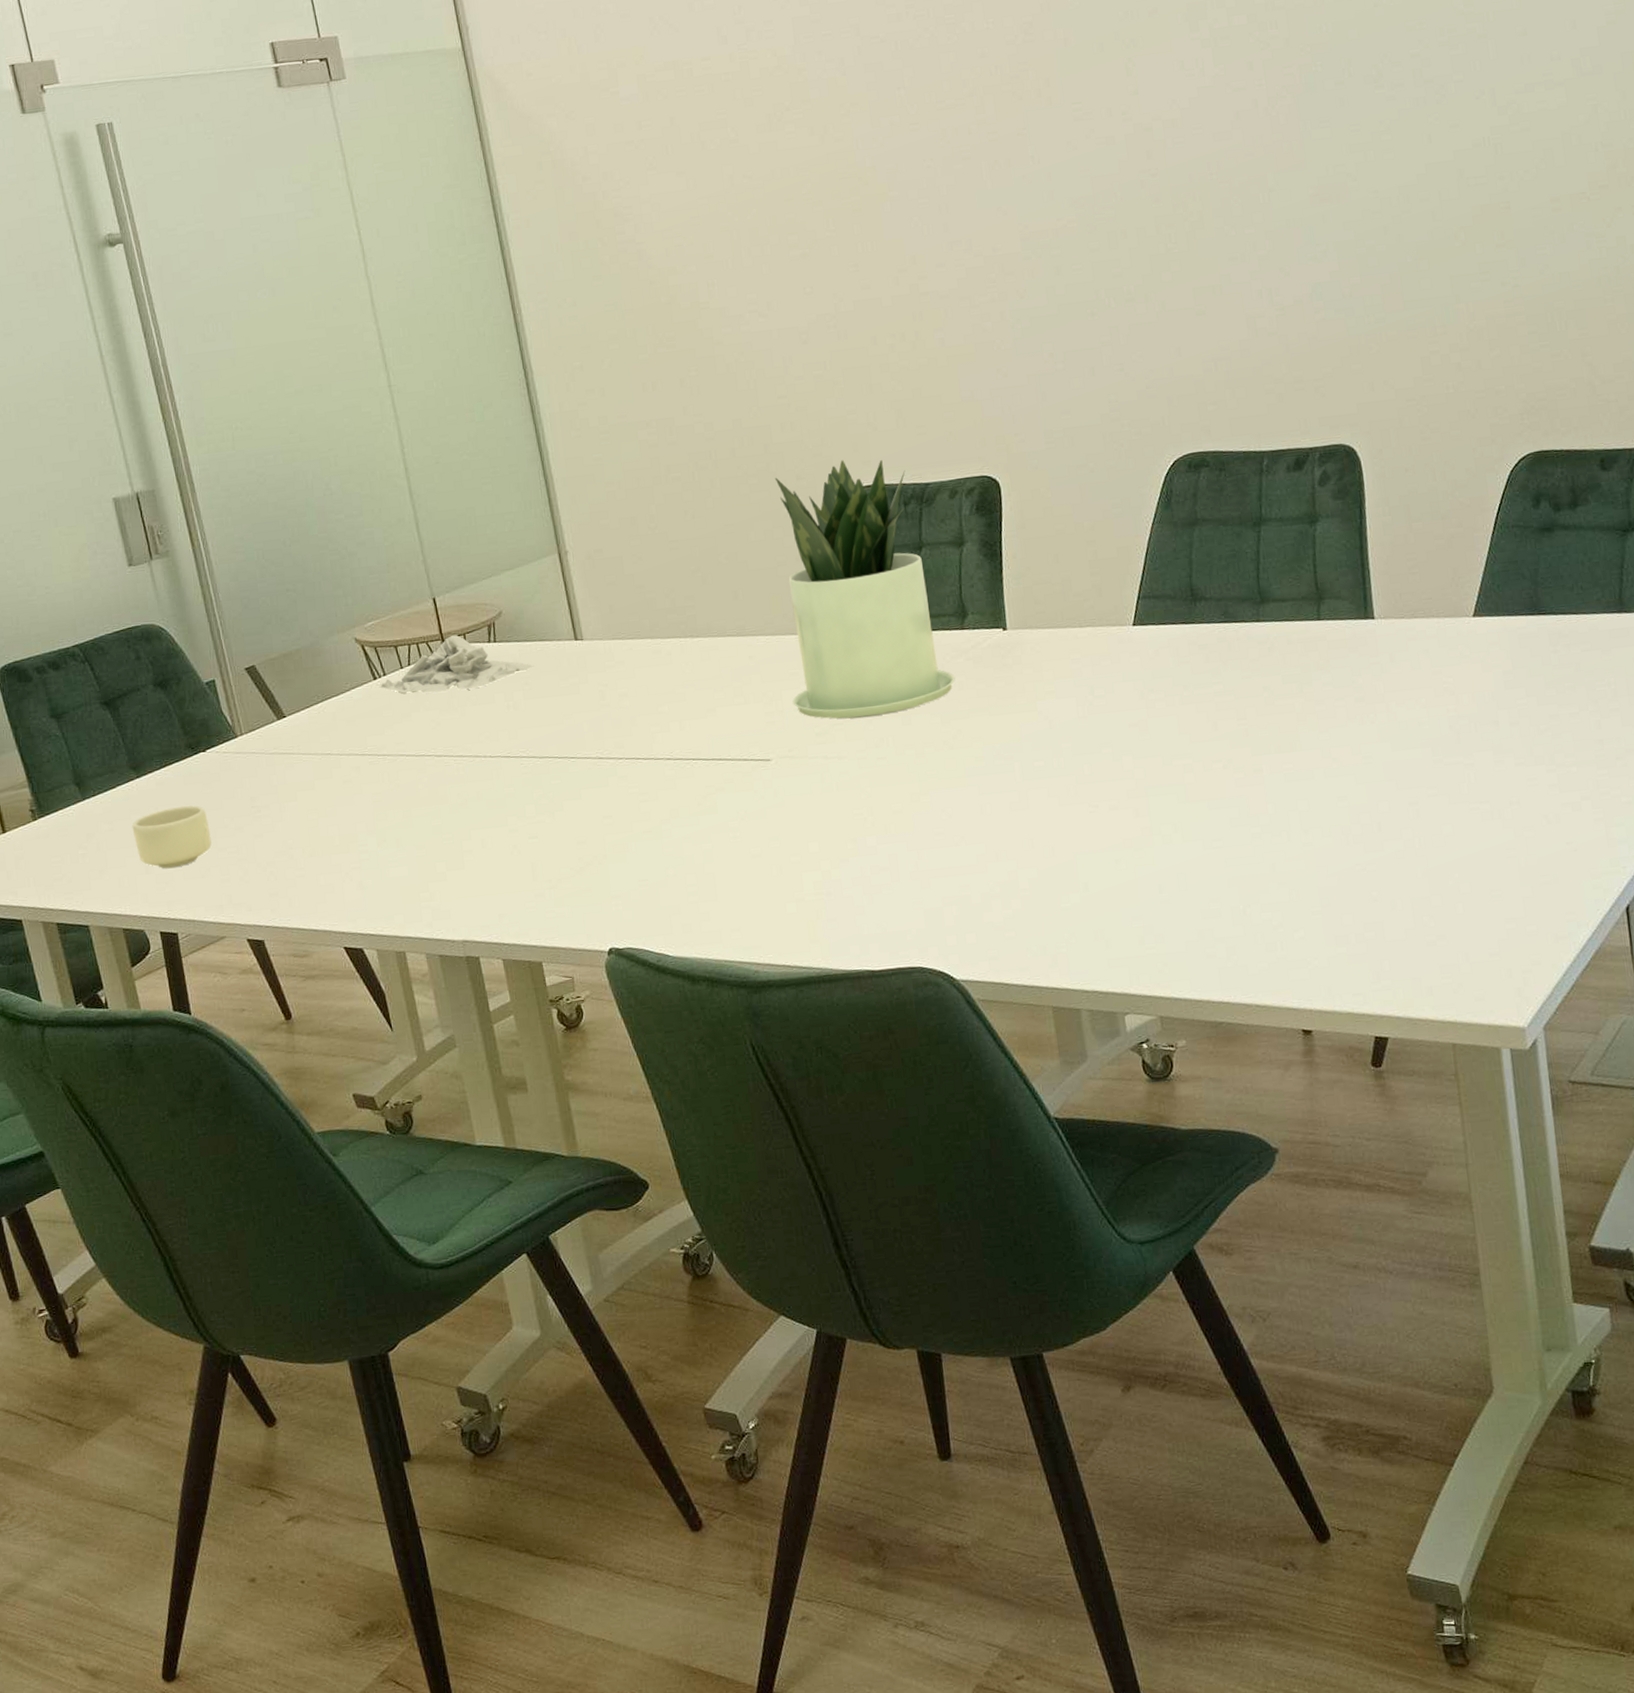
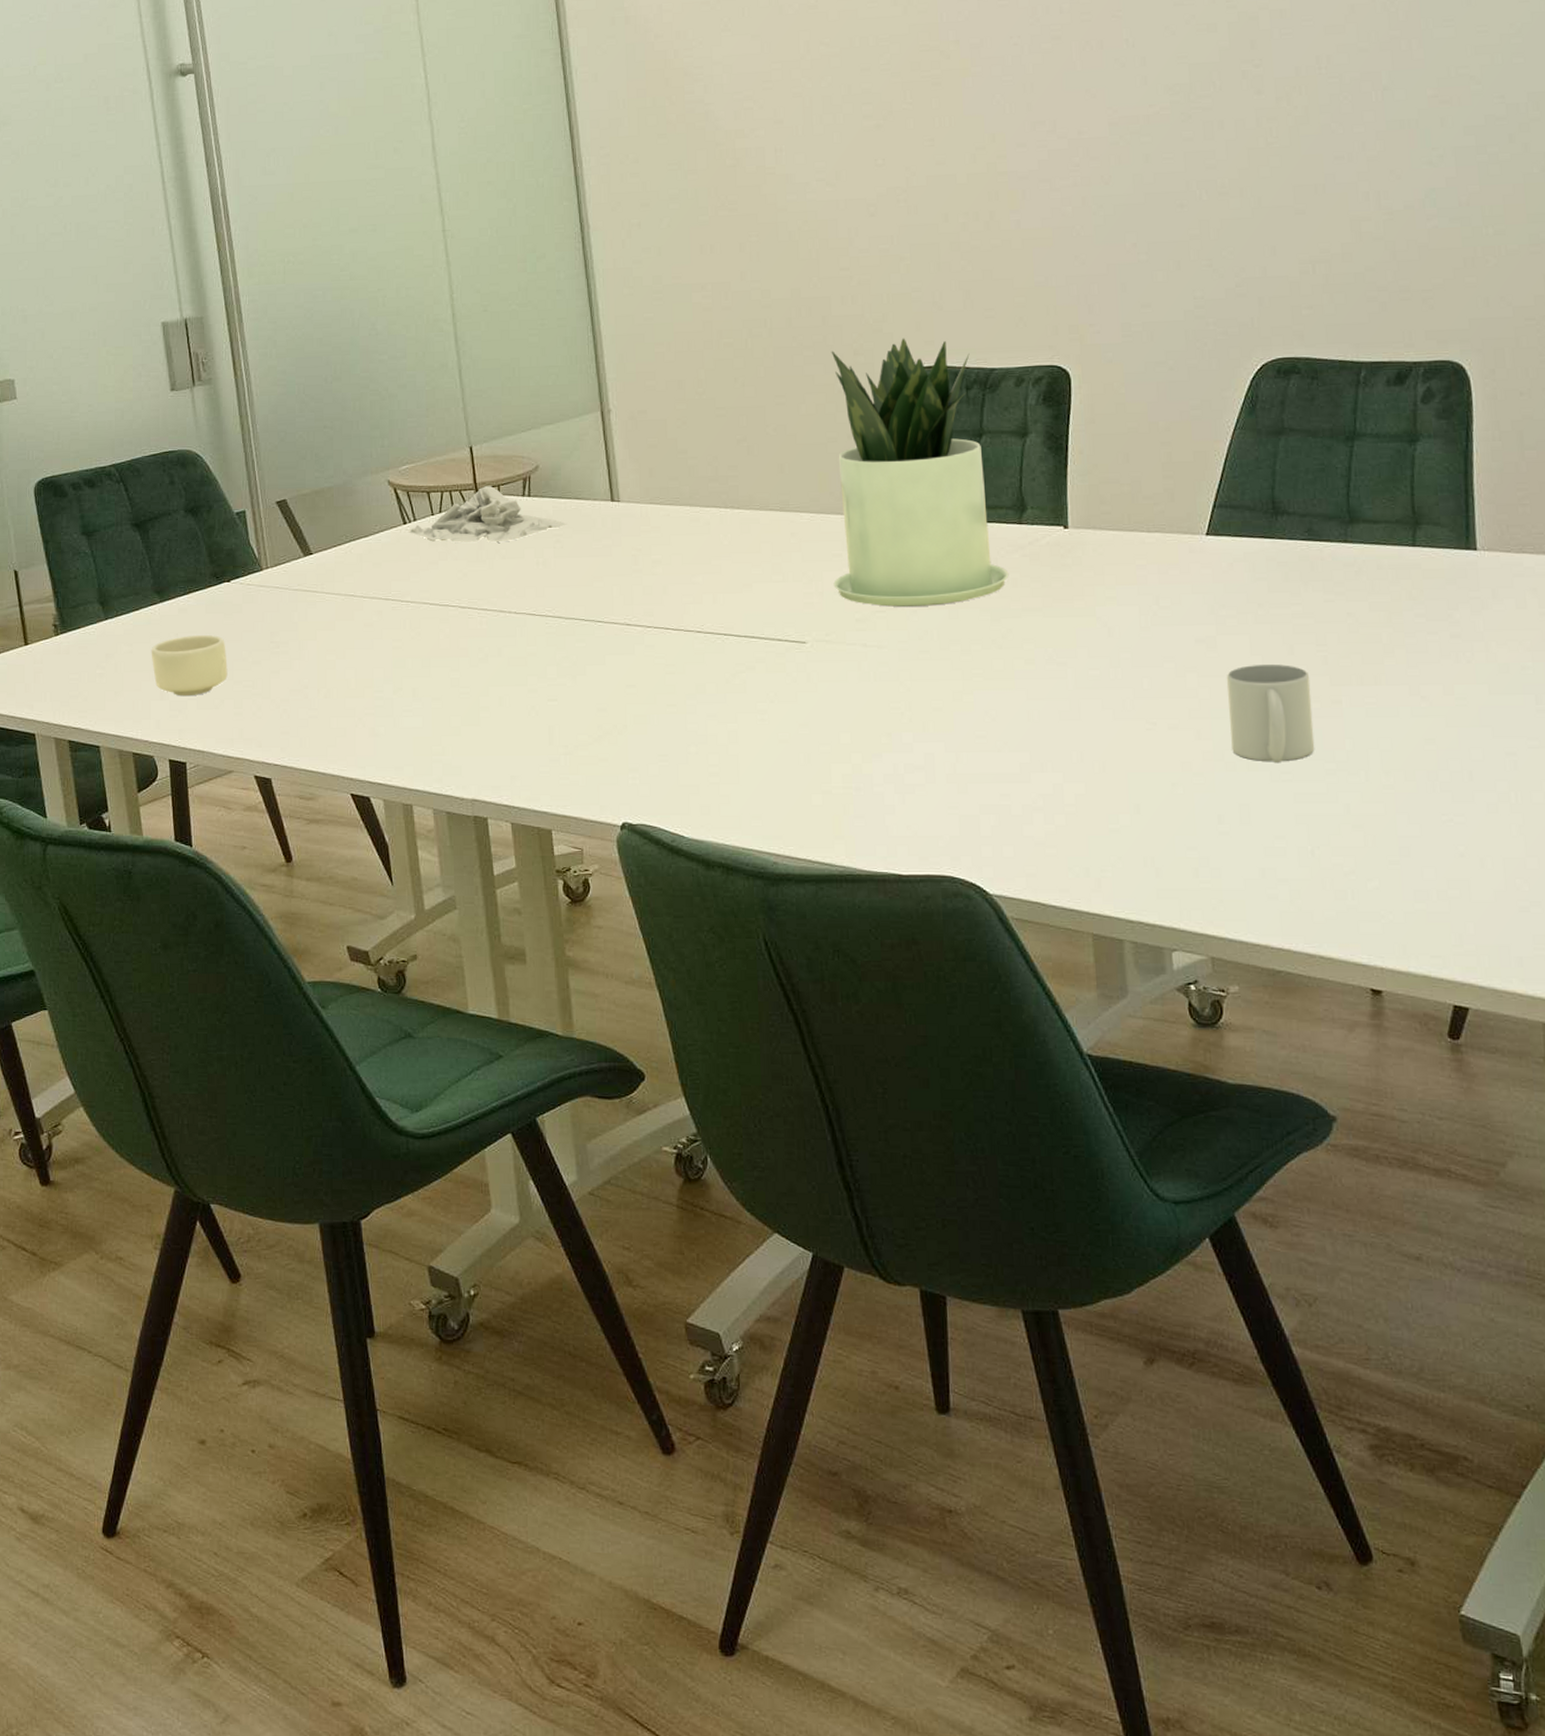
mug: none [1158,740,1241,833] -> present [1226,665,1315,764]

